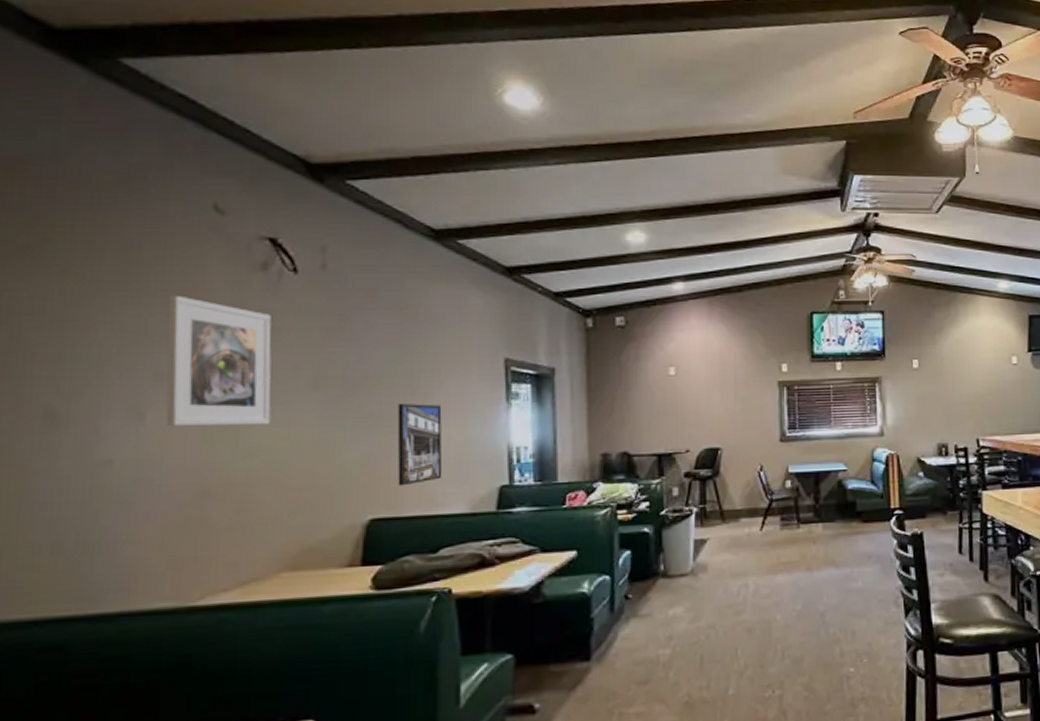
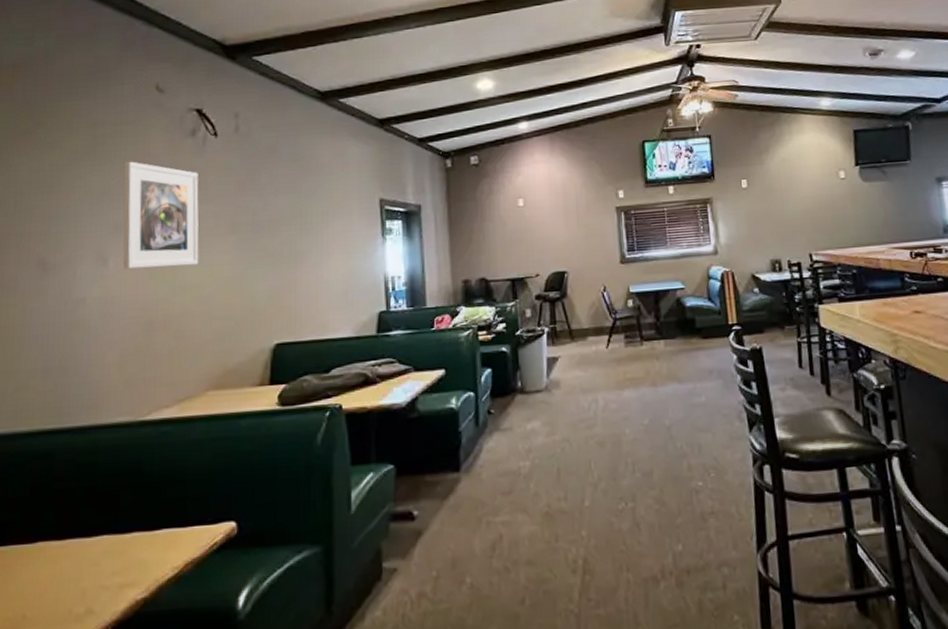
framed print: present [397,403,443,486] -> none [295,241,332,314]

